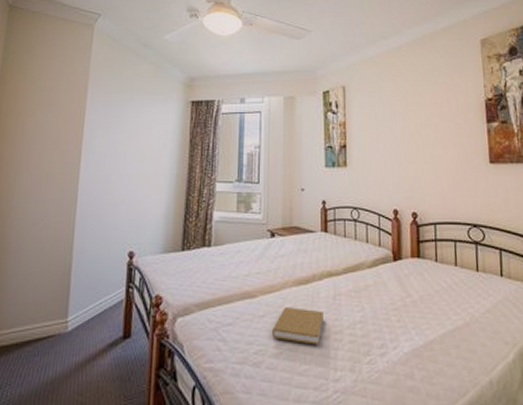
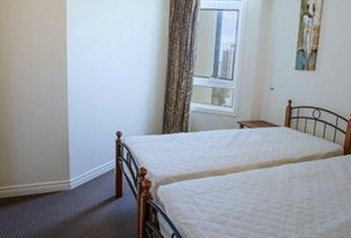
book: present [271,307,324,345] -> none [235,184,279,213]

